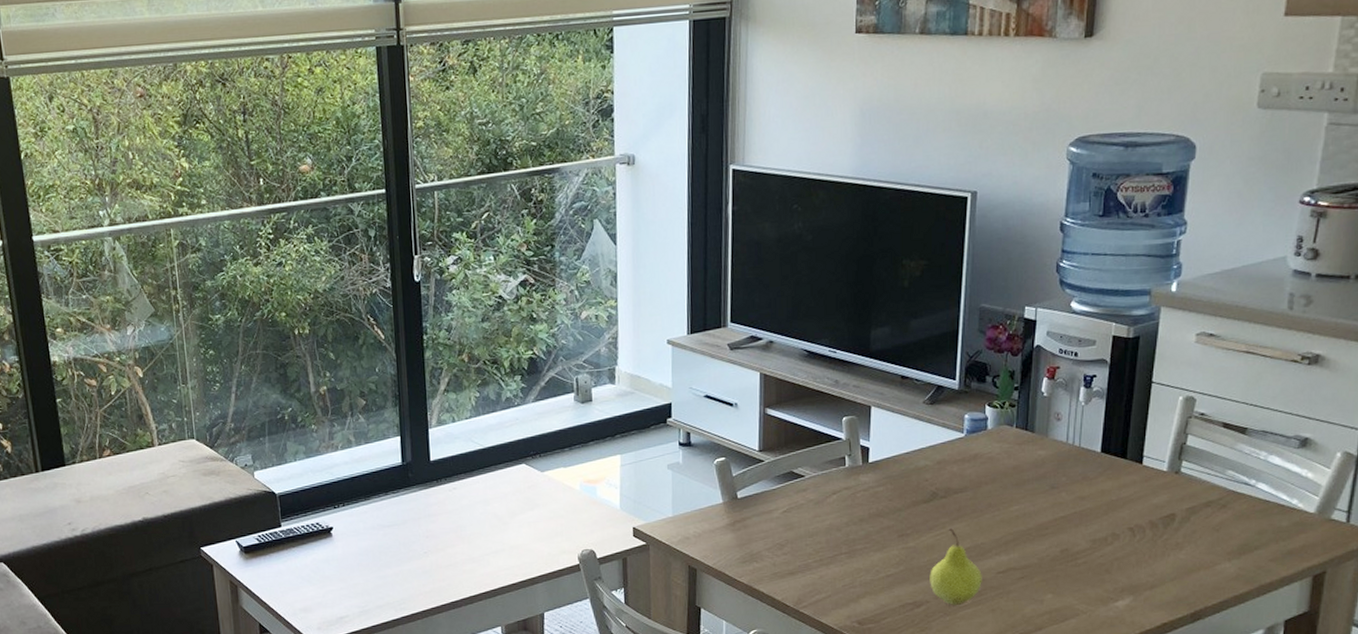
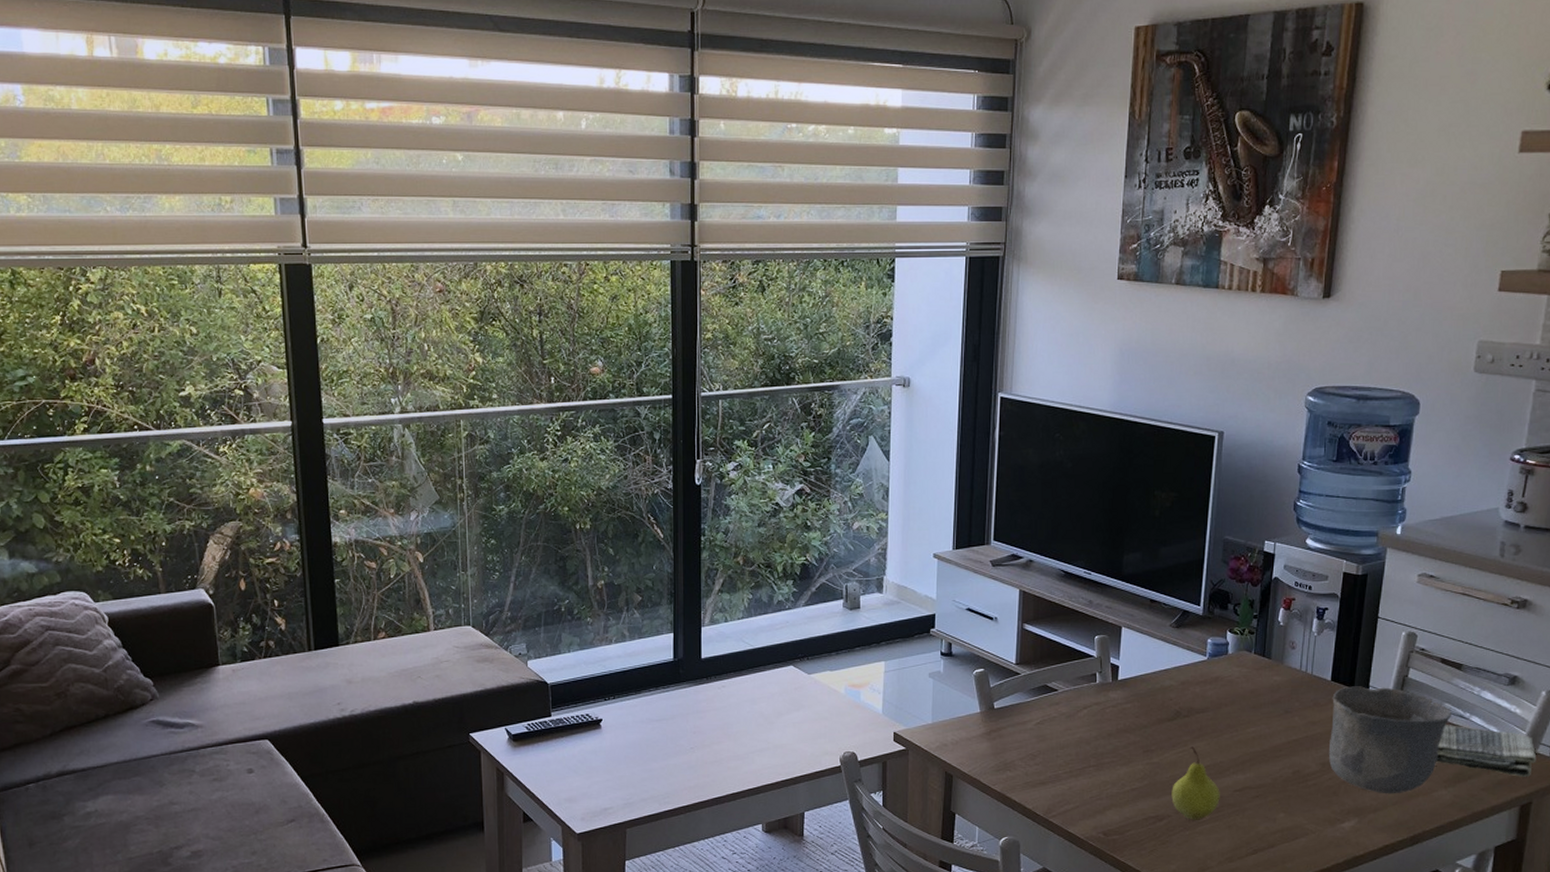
cup: none [1099,456,1236,570] -> present [1328,686,1453,794]
dish towel: none [1217,493,1331,545] -> present [1435,725,1537,777]

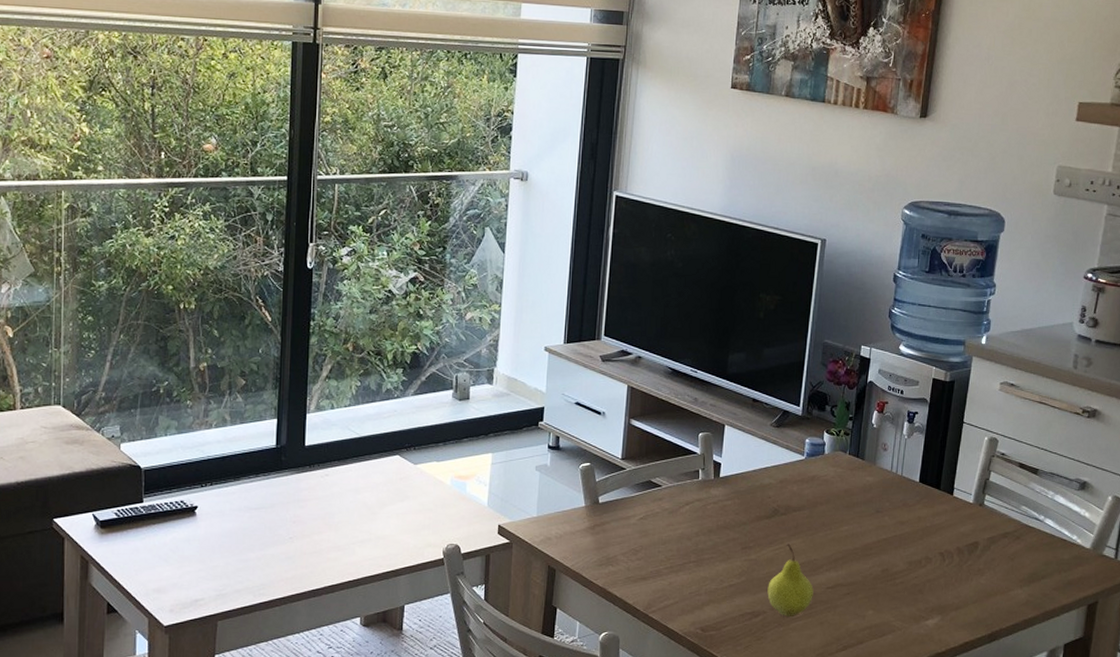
cup: present [1328,686,1453,794] -> none [915,488,1029,593]
dish towel: present [1435,725,1537,777] -> none [1012,527,1103,577]

